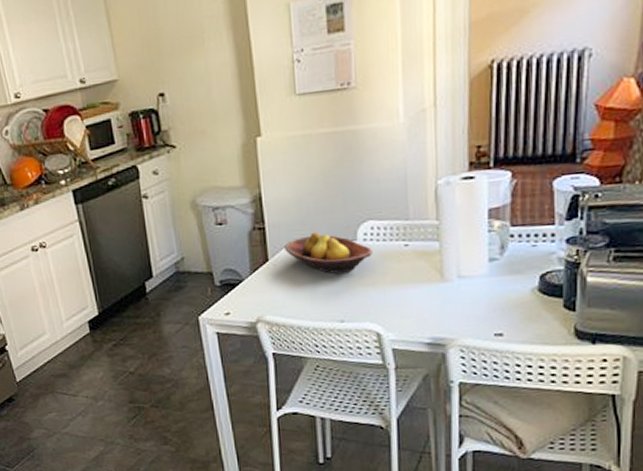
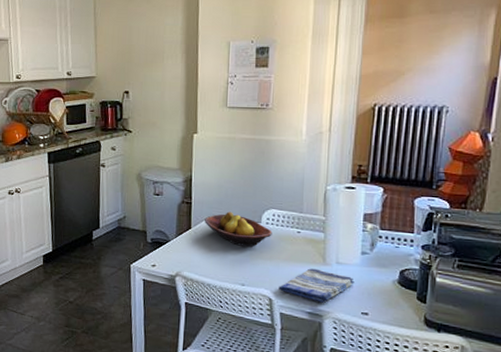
dish towel: none [387,287,483,329] -> present [279,268,355,303]

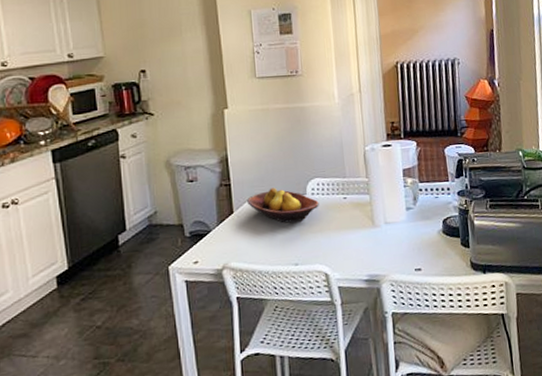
dish towel: present [279,268,355,303] -> none [333,232,404,267]

